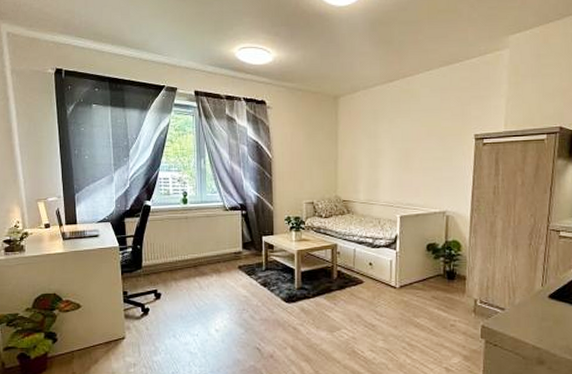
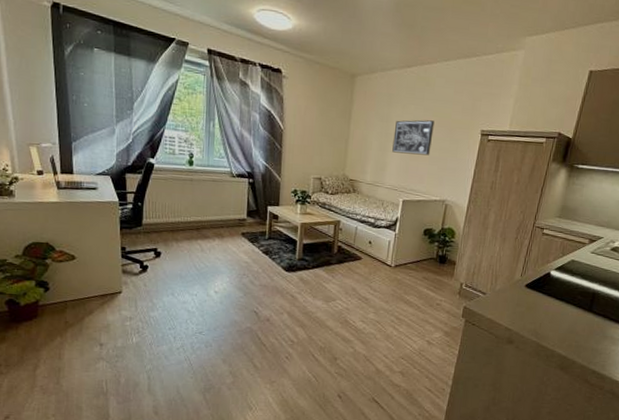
wall art: none [383,131,424,168] -> present [392,120,434,156]

